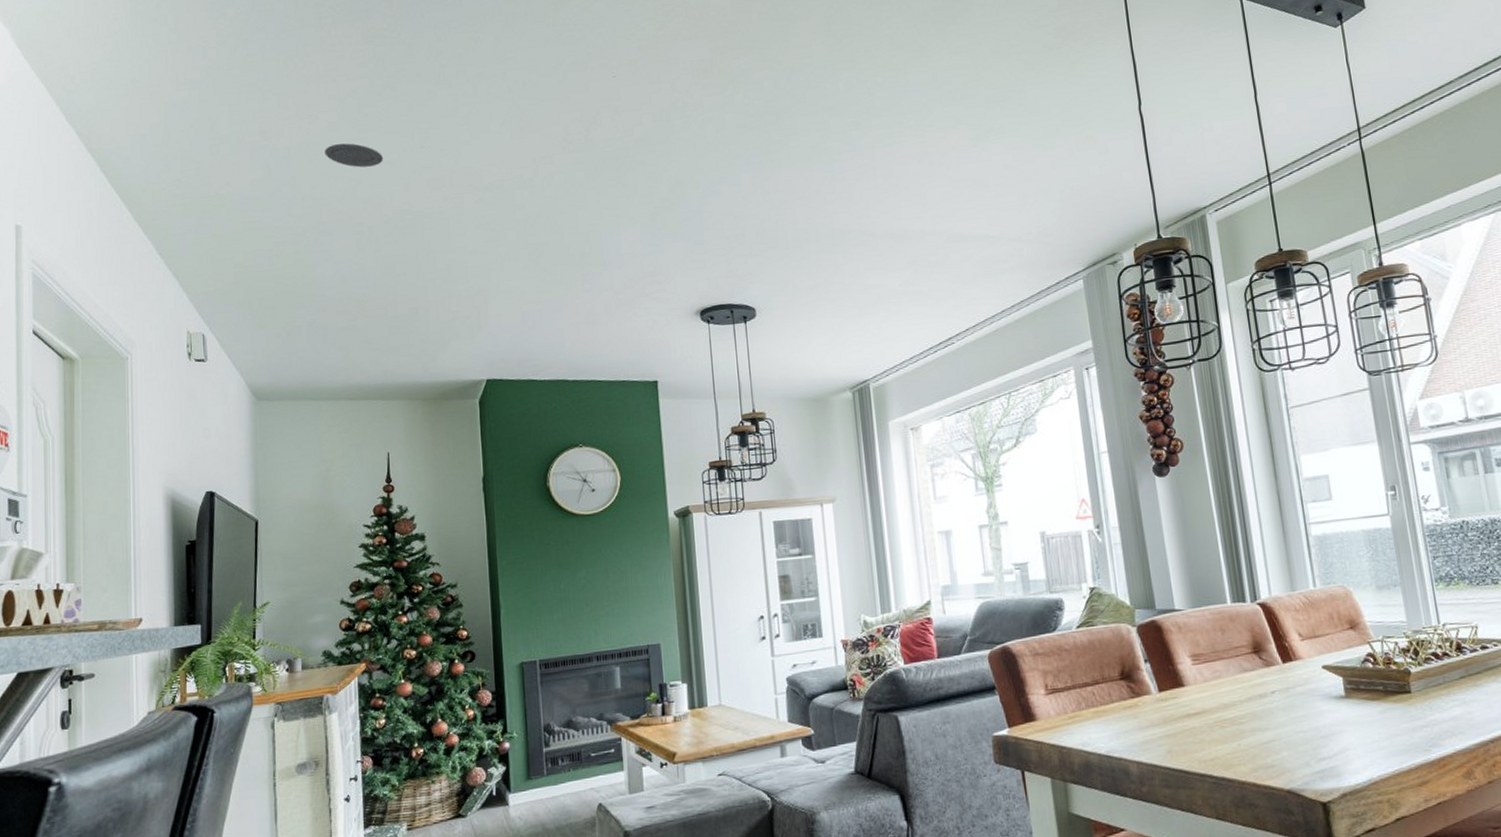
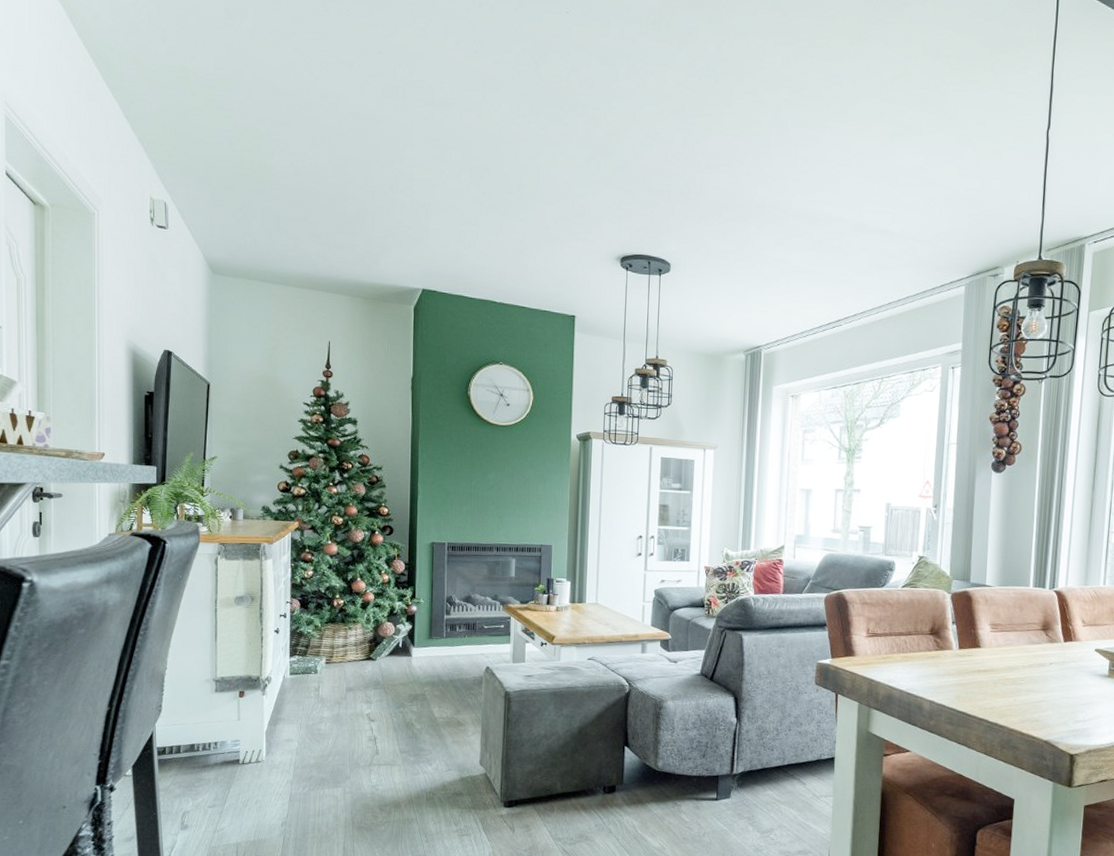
recessed light: present [325,143,384,168] -> none [286,35,342,64]

